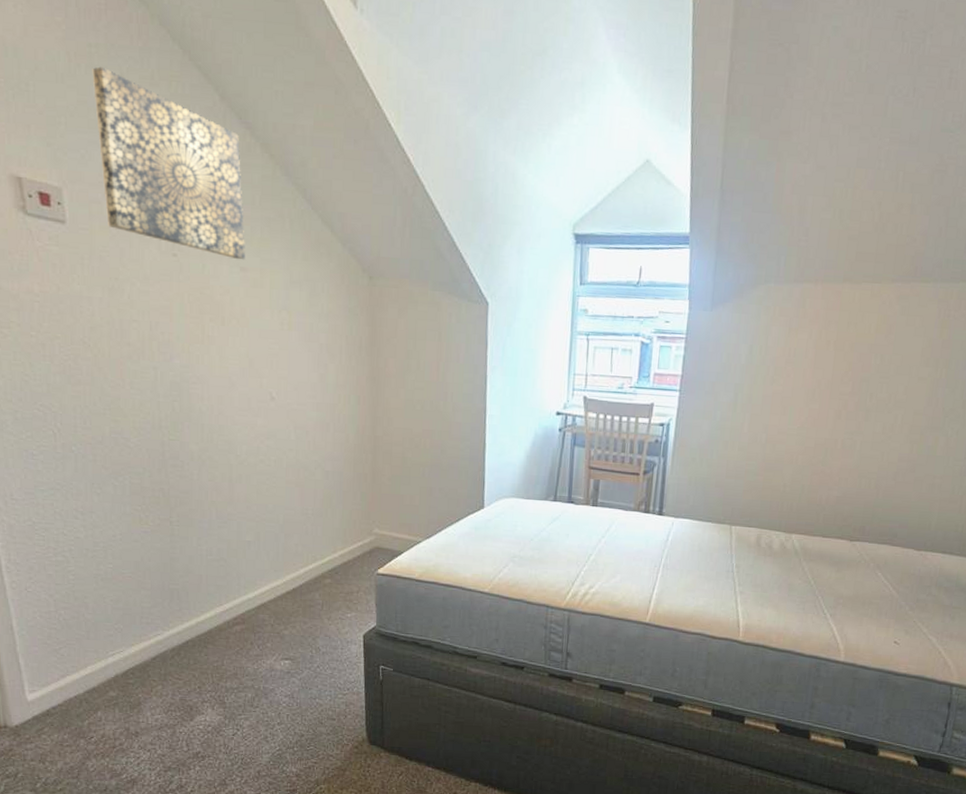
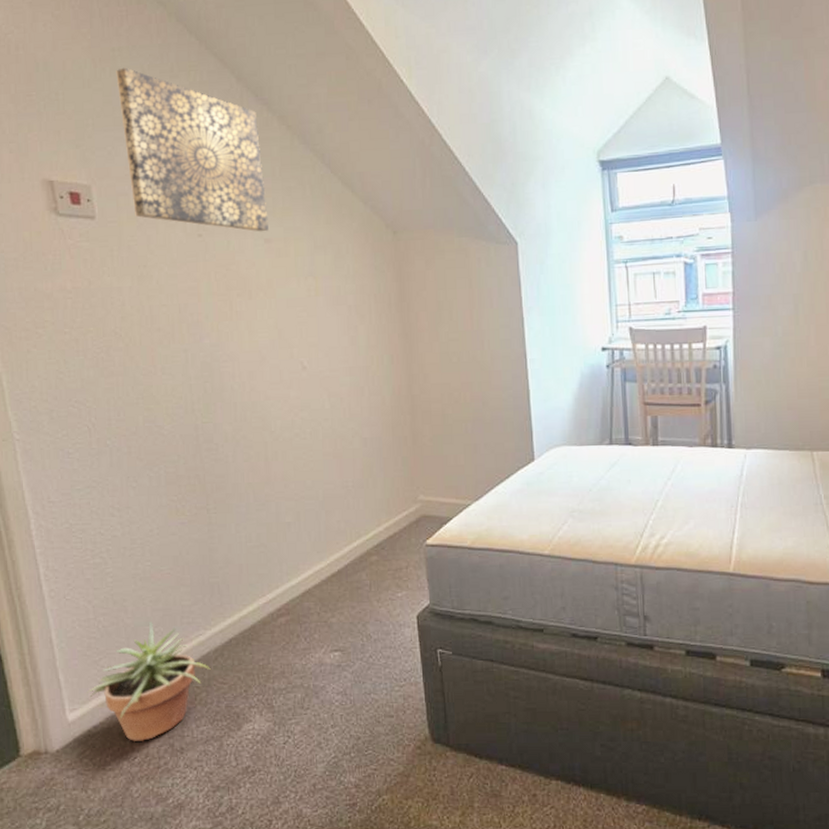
potted plant: none [47,619,167,724] -> present [87,622,211,741]

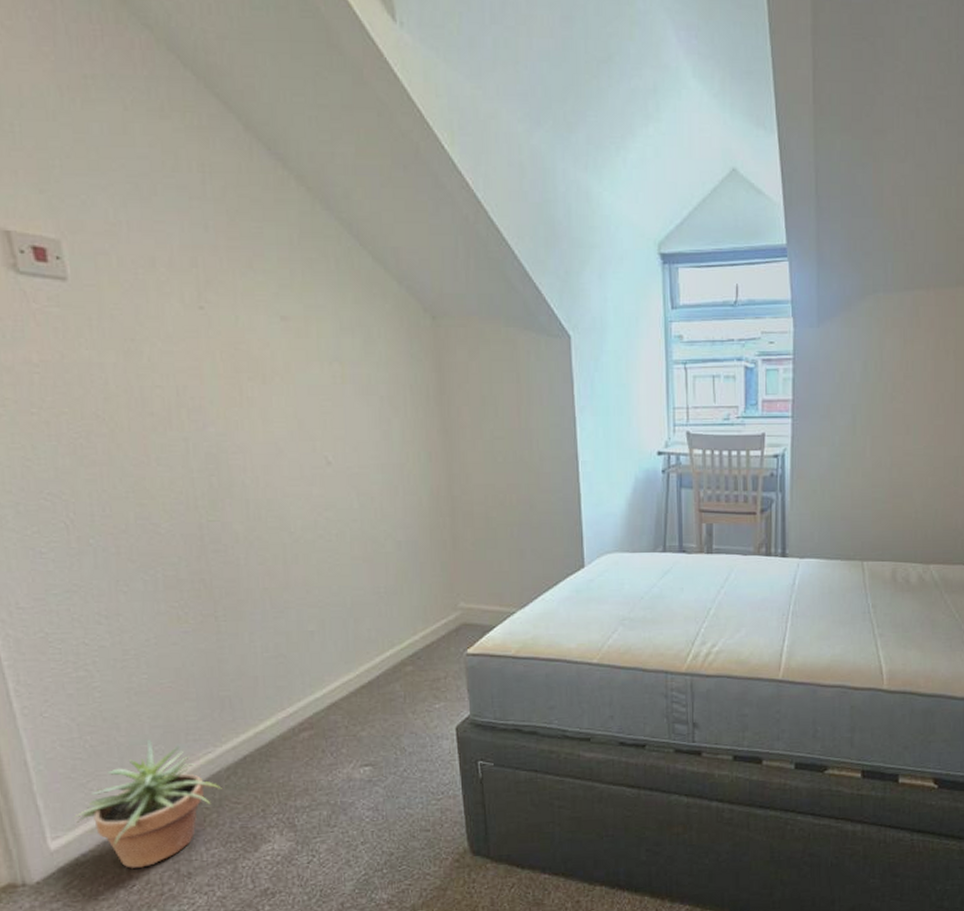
wall art: present [116,67,269,232] -> none [89,100,285,308]

